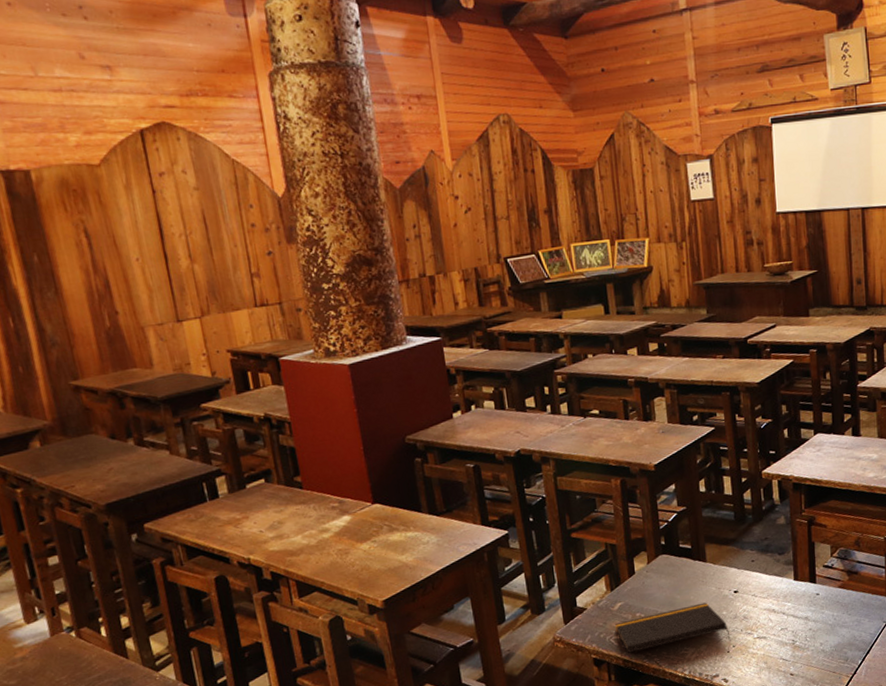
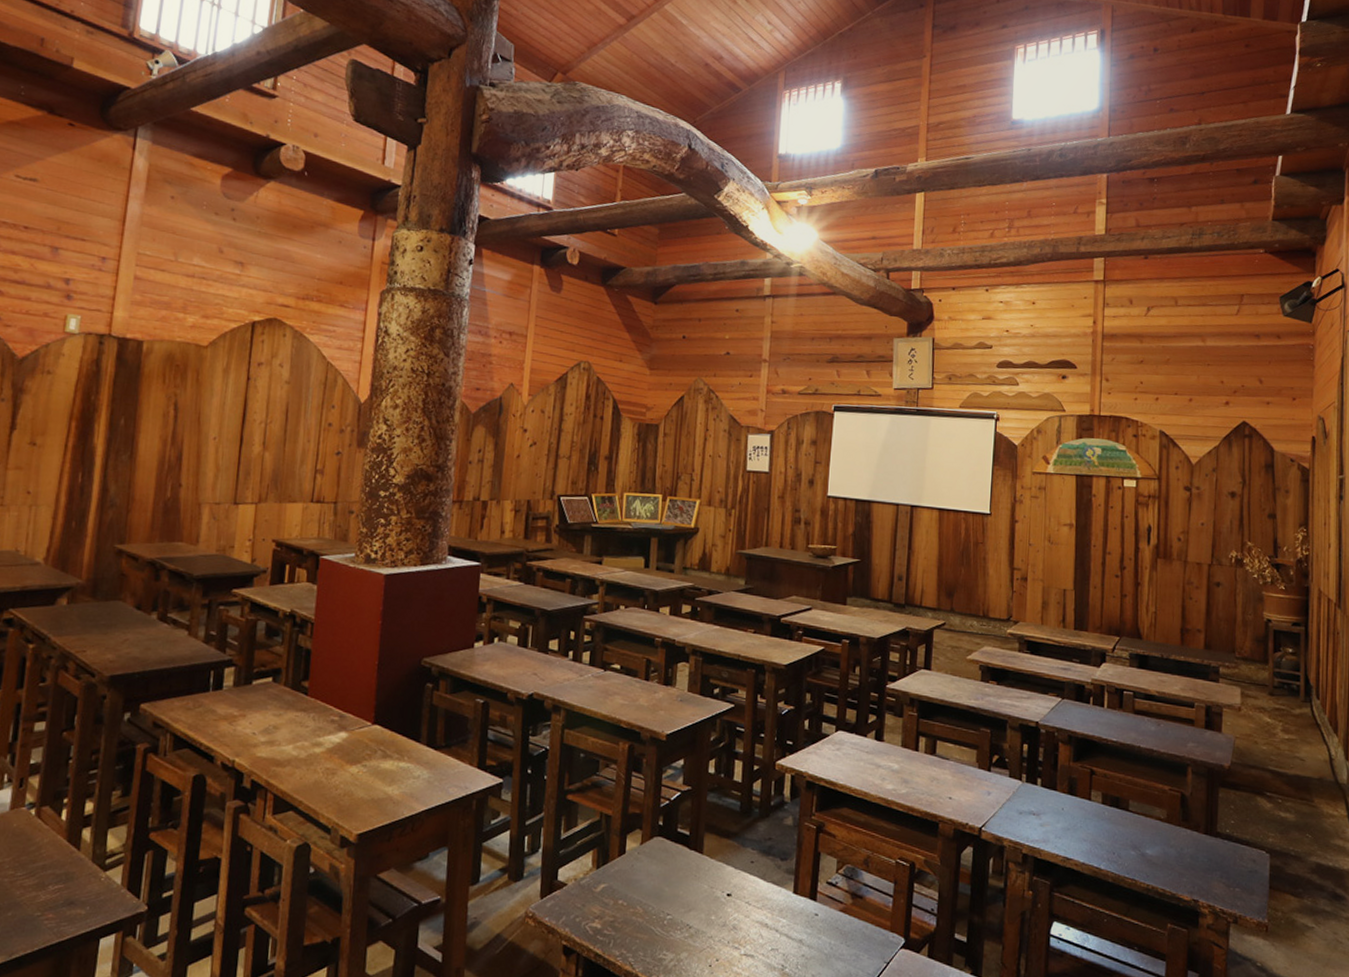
notepad: present [614,602,731,653] -> none [593,901,715,953]

